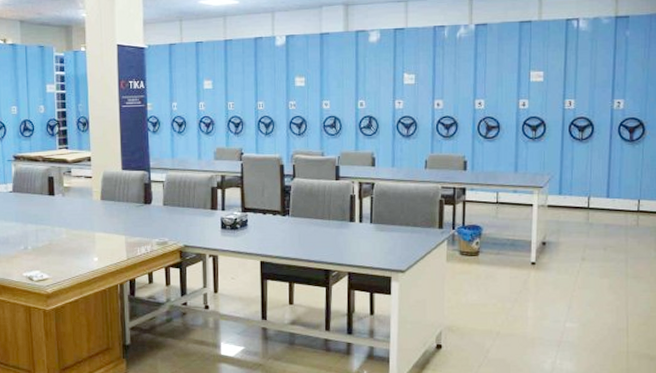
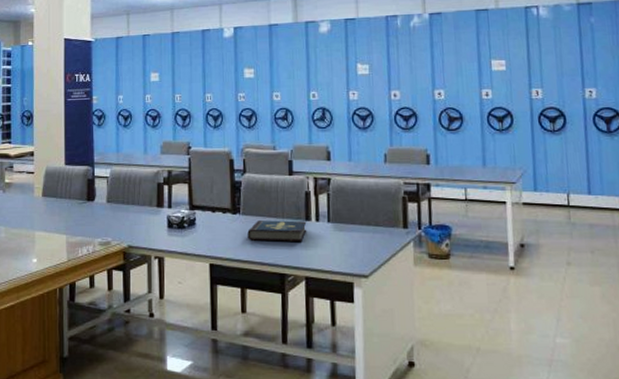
book: none [296,221,351,241] -> present [247,220,307,242]

